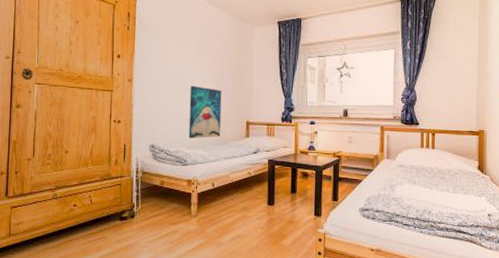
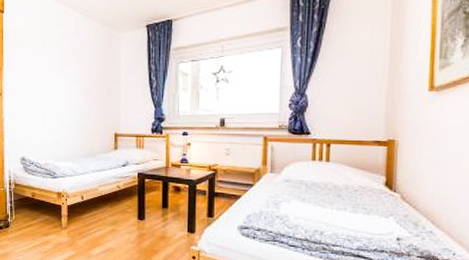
wall art: present [188,86,222,139] -> none [57,98,89,151]

